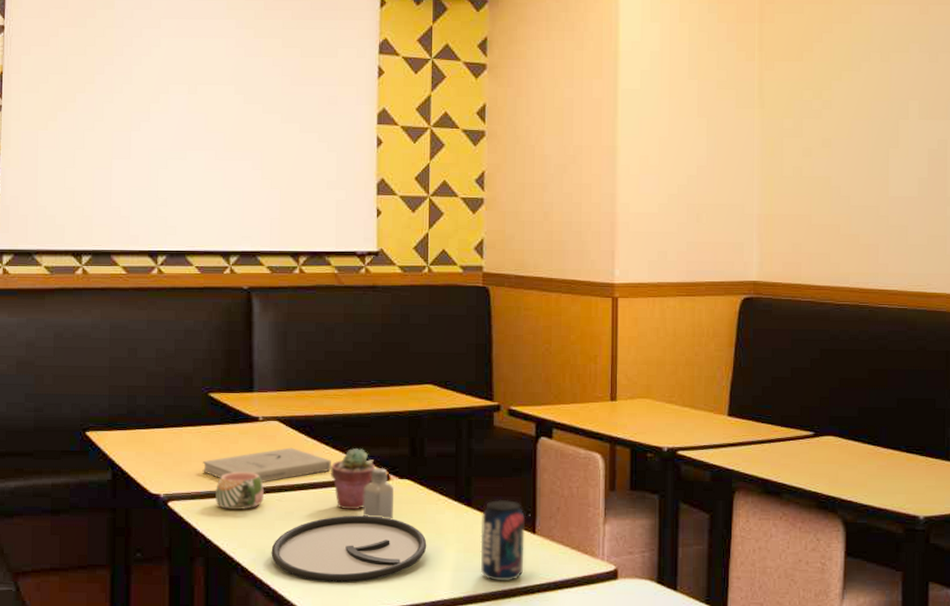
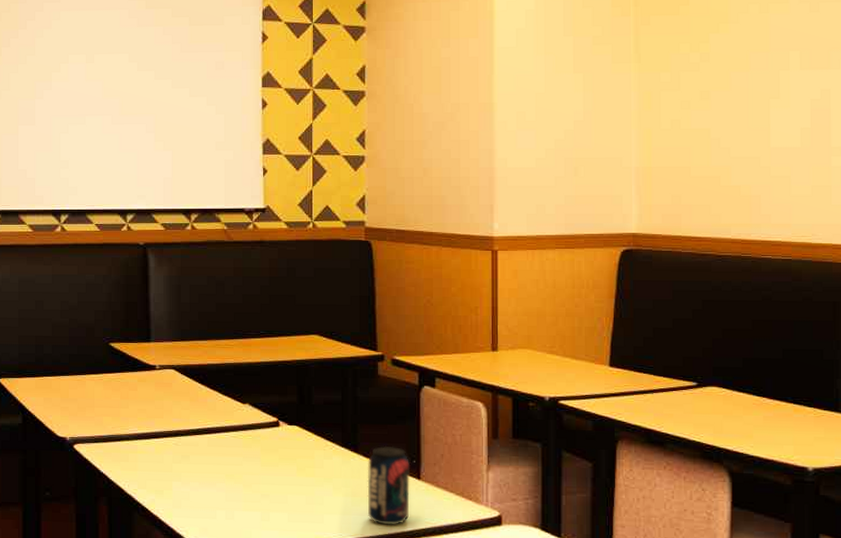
book: present [202,447,331,483] -> none [104,394,224,427]
mug: present [215,471,264,509] -> none [117,417,161,453]
plate: present [271,515,427,583] -> none [169,459,316,524]
potted succulent: present [331,448,376,509] -> none [224,396,266,454]
saltshaker: present [362,468,395,519] -> none [254,414,284,464]

